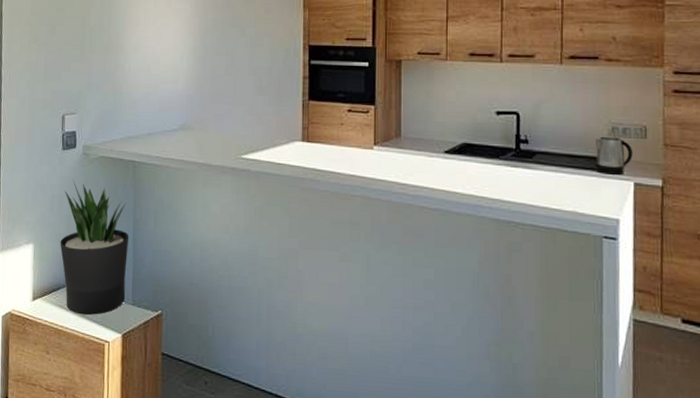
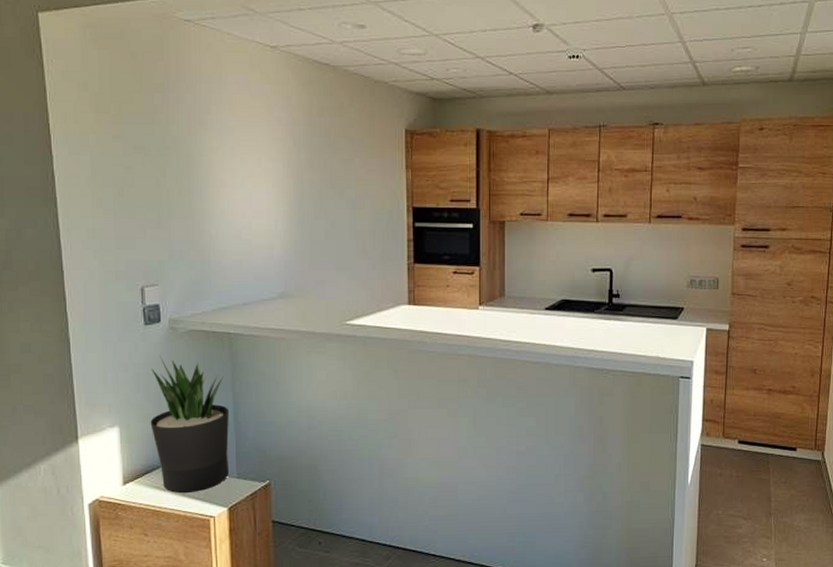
kettle: present [595,136,633,175] -> none [675,288,706,322]

